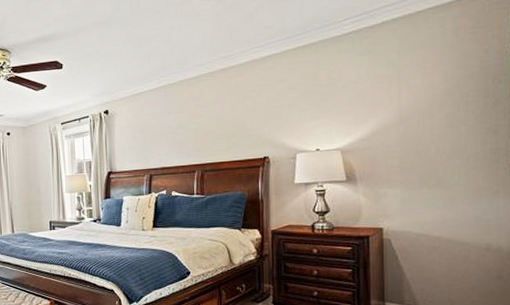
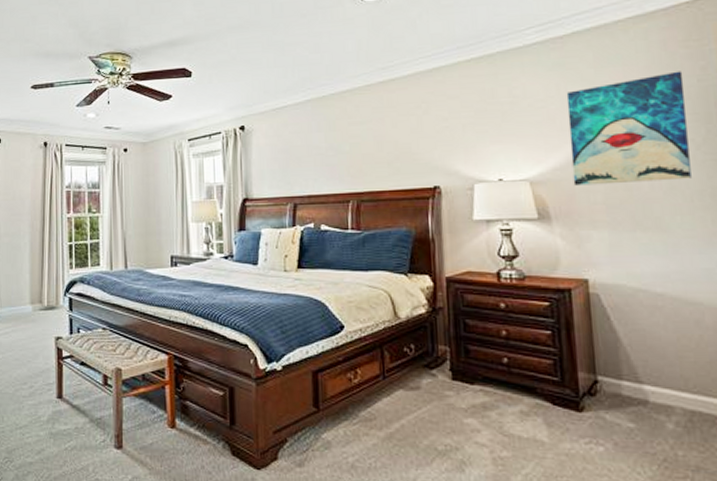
wall art: none [374,54,470,153] -> present [566,71,691,186]

